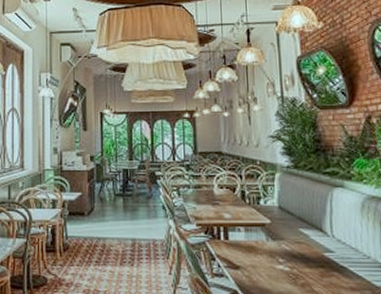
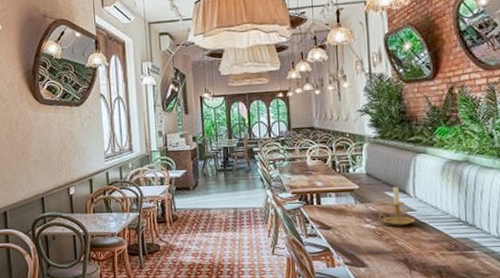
candle holder: none [291,223,334,269] -> present [377,186,416,226]

